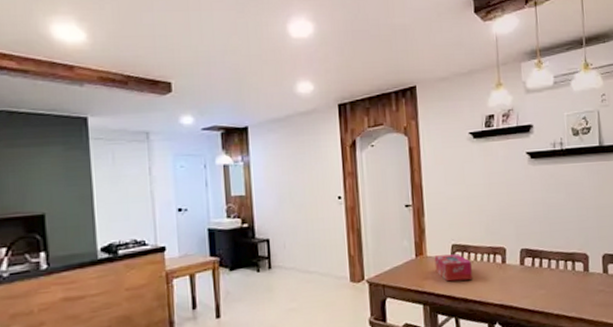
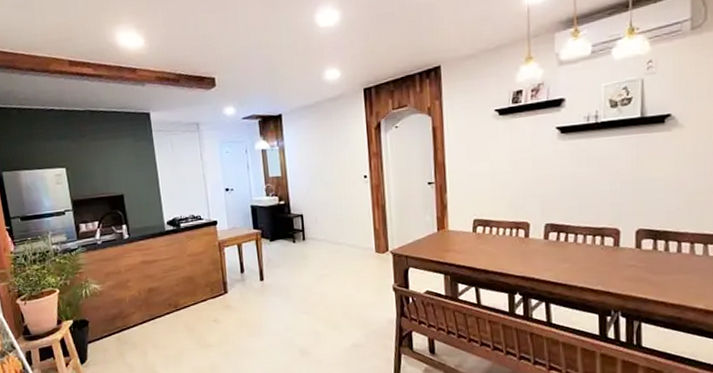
tissue box: present [434,254,473,282] -> none [456,228,495,254]

